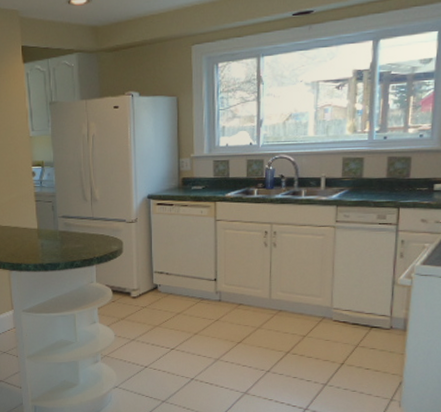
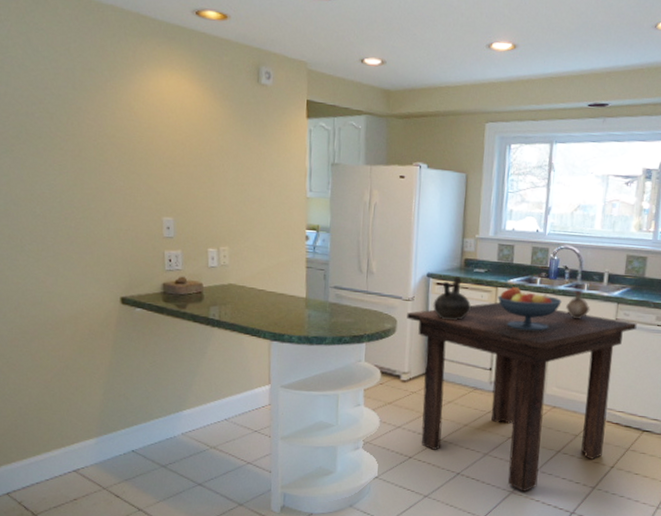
dining table: none [132,216,358,392] -> present [407,302,637,491]
pitcher: none [156,194,191,236] -> present [433,275,471,320]
fruit bowl: none [217,200,280,241] -> present [498,287,562,331]
vase: none [285,196,309,225] -> present [566,289,590,319]

